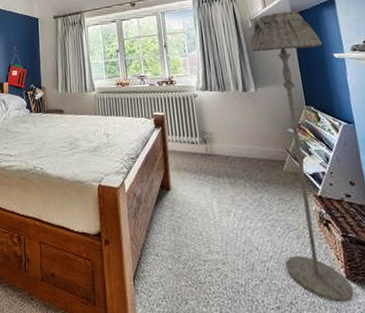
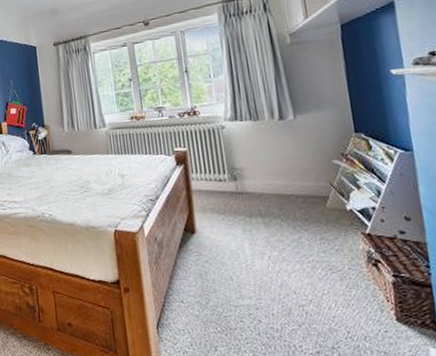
floor lamp: present [248,11,354,303] -> none [286,20,405,346]

